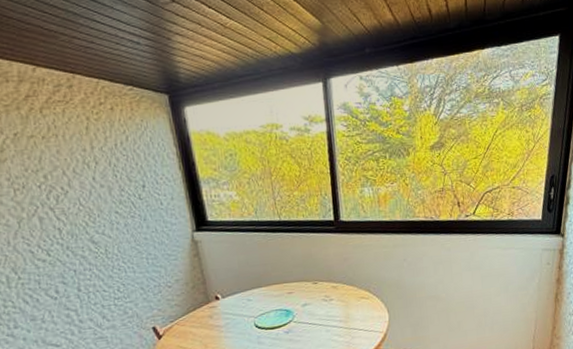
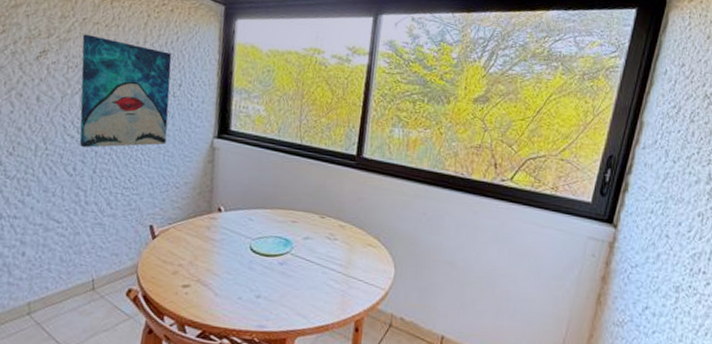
wall art: none [19,150,146,269] -> present [79,34,172,148]

